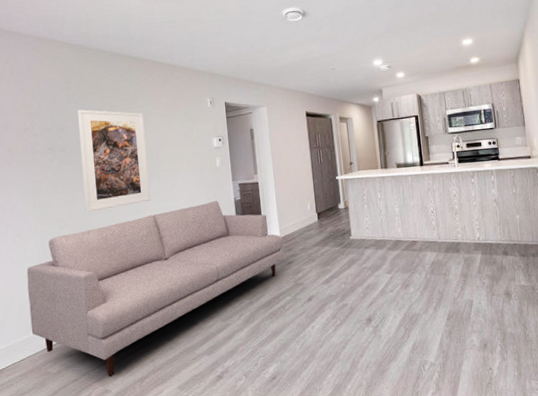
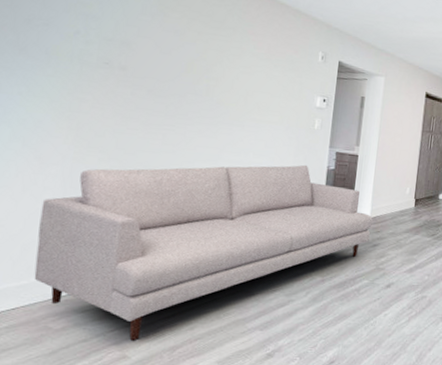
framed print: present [78,109,151,212] -> none [140,26,238,151]

